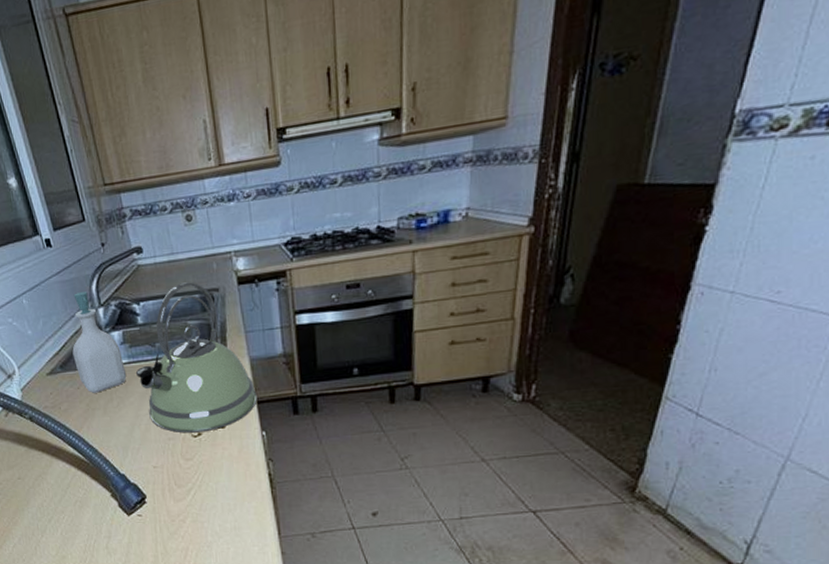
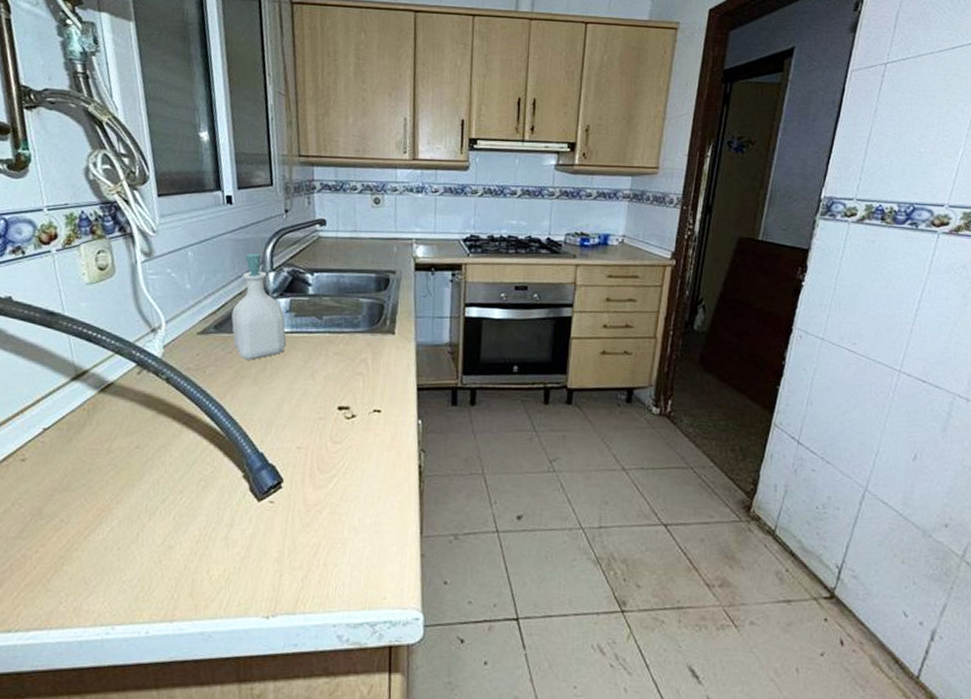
kettle: present [135,282,257,433] -> none [296,260,418,415]

